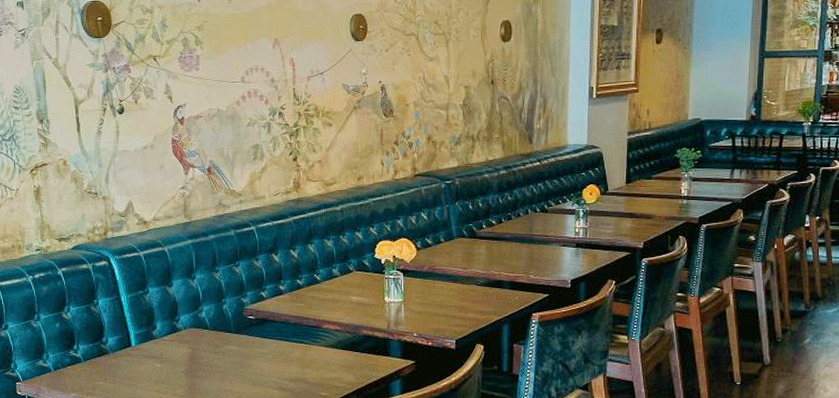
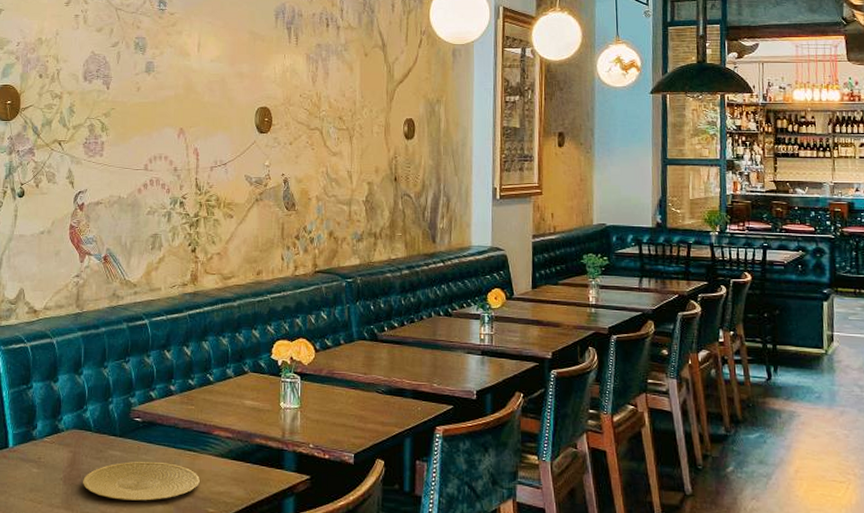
plate: none [203,353,312,388] -> present [83,461,200,501]

